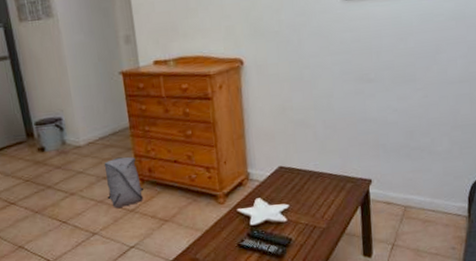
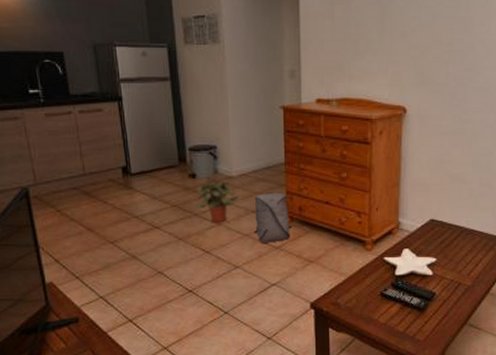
potted plant: none [47,149,90,193] -> present [196,180,240,223]

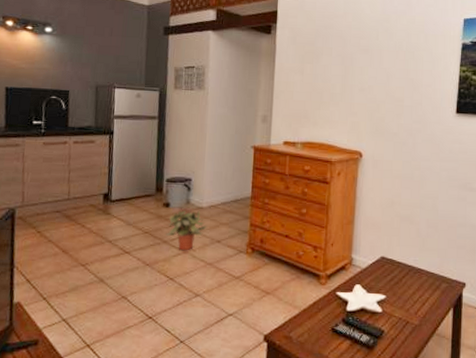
backpack: present [254,192,291,243] -> none [217,224,252,273]

